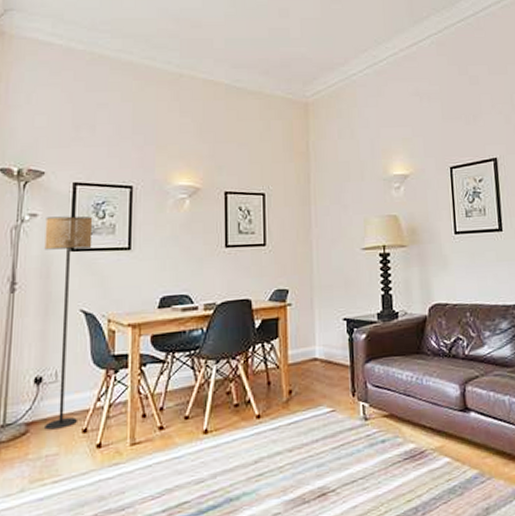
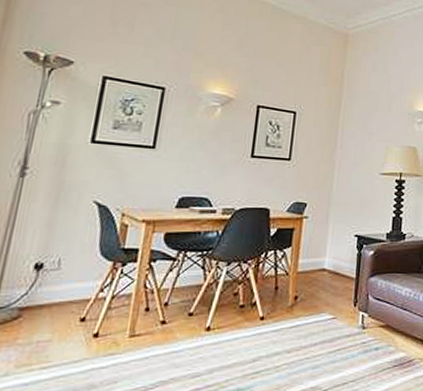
floor lamp: present [44,216,93,430] -> none [39,106,120,316]

